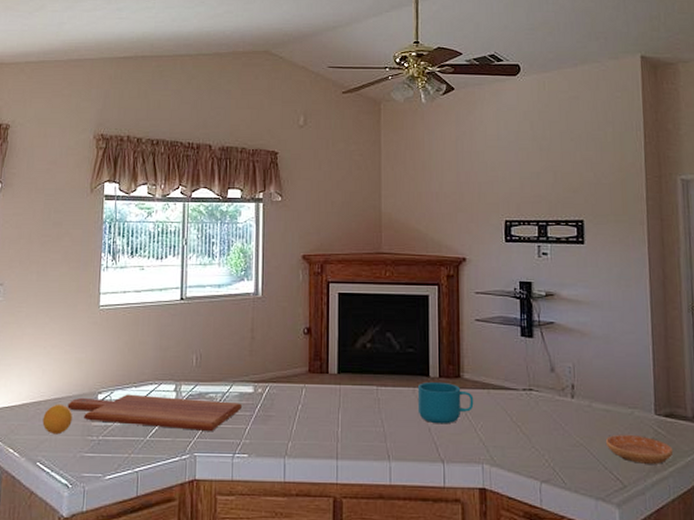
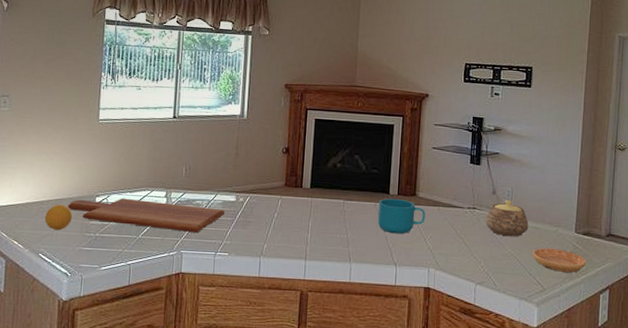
teapot: none [546,378,598,423] -> present [486,200,529,237]

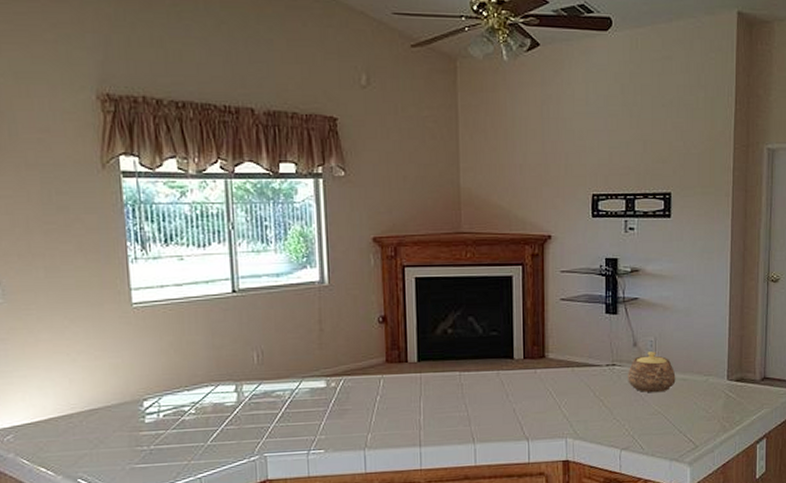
fruit: present [45,204,72,231] -> none [77,415,115,449]
cutting board: present [68,198,225,232] -> none [107,398,314,431]
cup: present [377,198,426,234] -> none [501,363,558,405]
saucer: present [533,247,587,273] -> none [682,399,741,425]

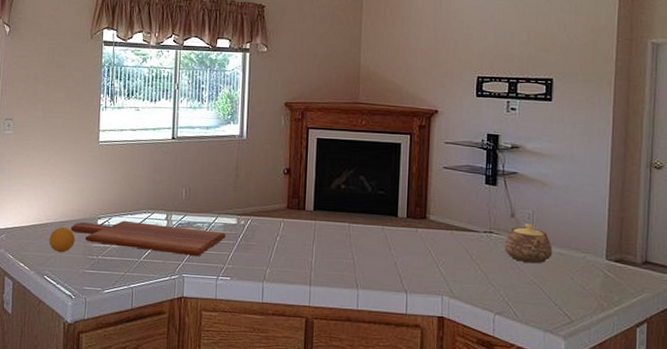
fruit: none [77,415,115,449] -> present [49,226,75,253]
cutting board: none [107,398,314,431] -> present [71,220,226,256]

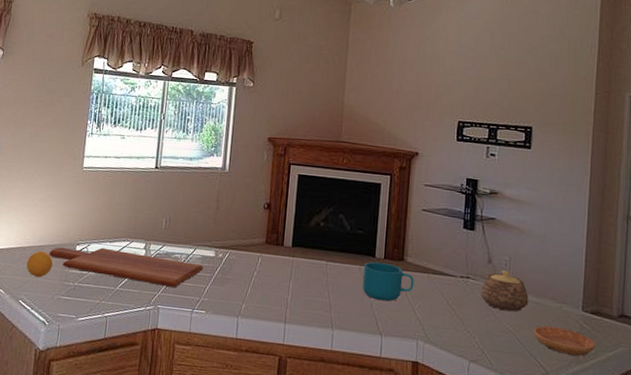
cup: none [385,221,438,260] -> present [362,261,414,302]
saucer: none [558,275,620,304] -> present [534,325,596,356]

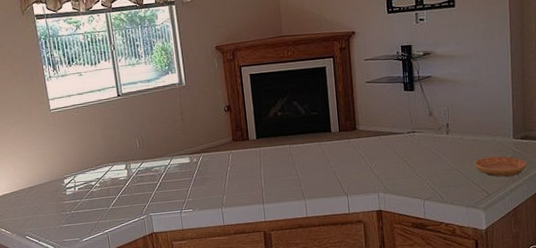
fruit: present [26,250,53,278] -> none [23,190,47,214]
cutting board: present [49,246,203,287] -> none [41,172,182,201]
cup: present [362,261,414,302] -> none [322,135,369,168]
teapot: present [481,270,529,312] -> none [426,119,468,153]

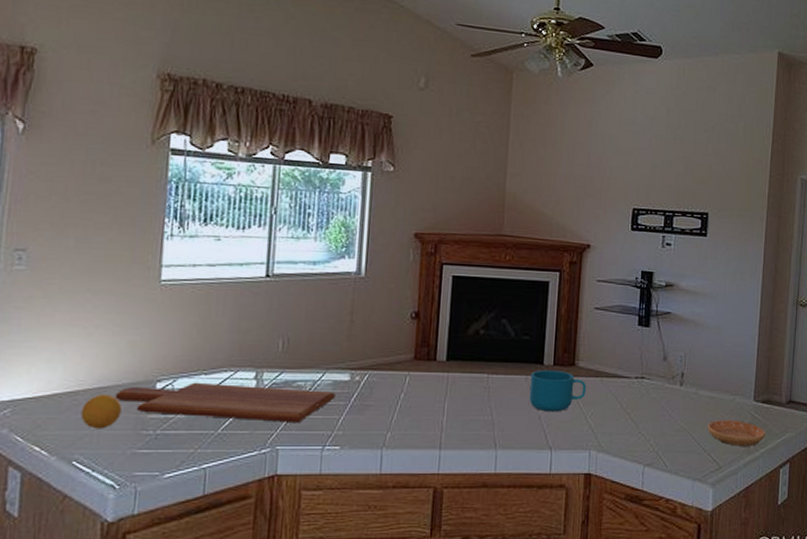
fruit: none [23,190,47,214] -> present [80,393,122,429]
cutting board: none [41,172,182,201] -> present [115,382,335,422]
cup: none [322,135,369,168] -> present [529,369,587,412]

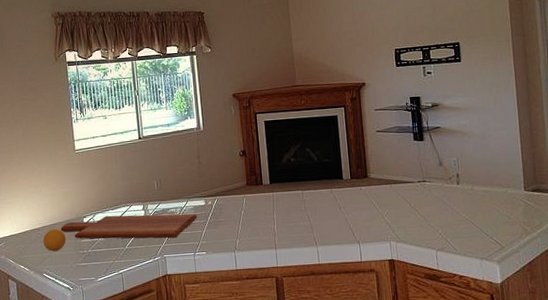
cup: present [529,369,587,412] -> none [334,182,380,215]
saucer: present [708,419,766,446] -> none [486,207,540,229]

